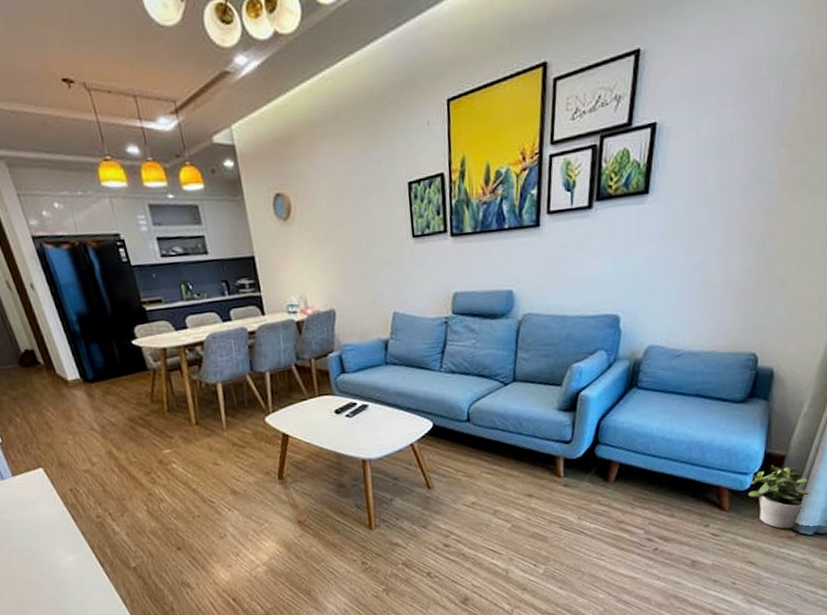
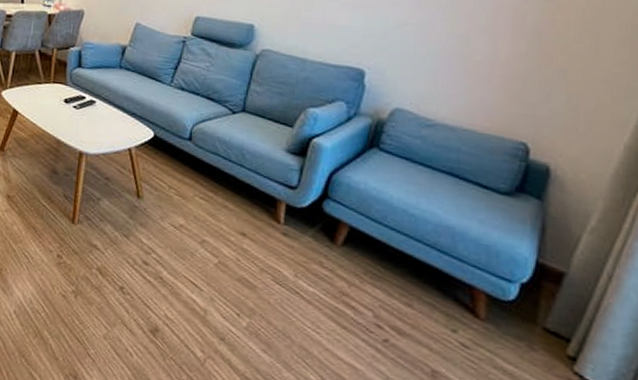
potted plant: present [749,464,811,529] -> none [513,279,602,369]

